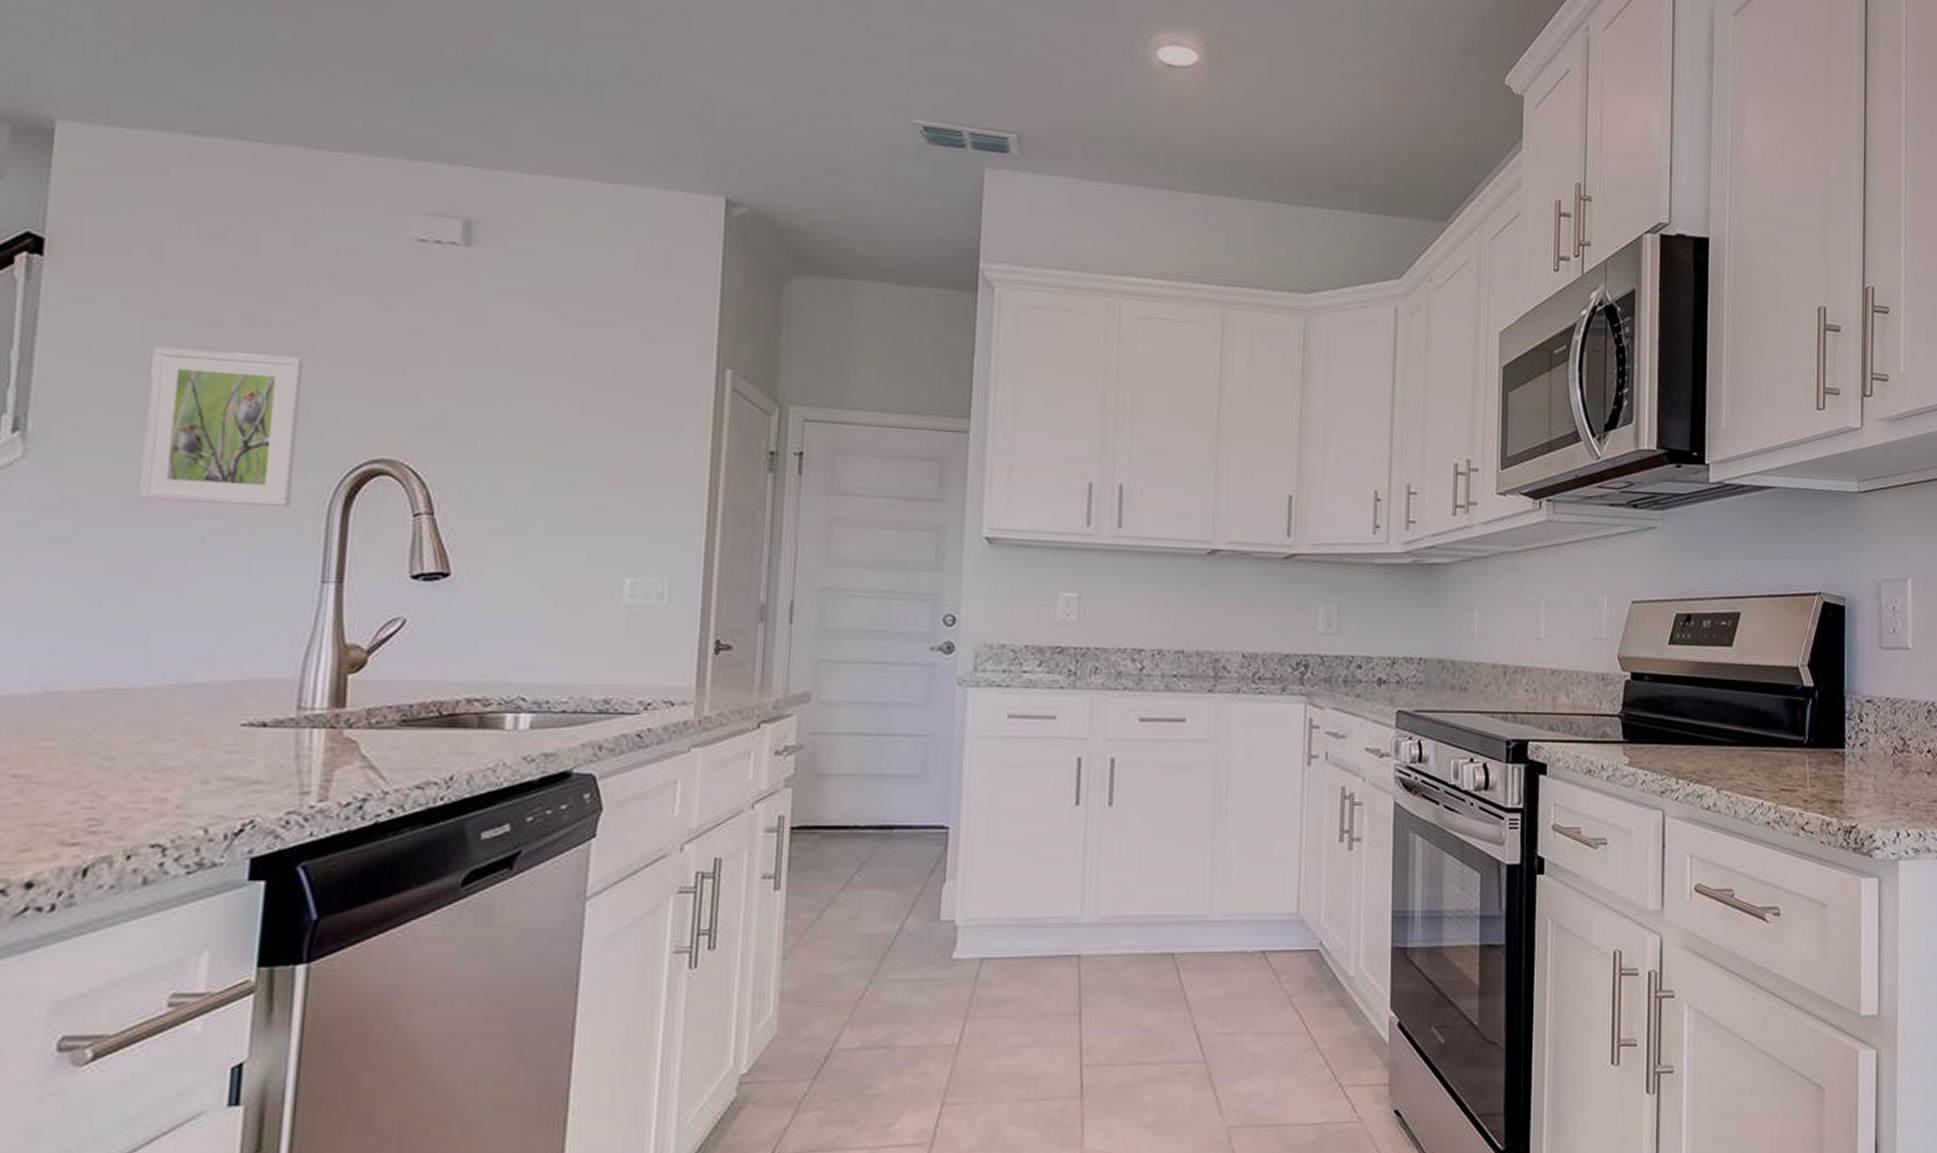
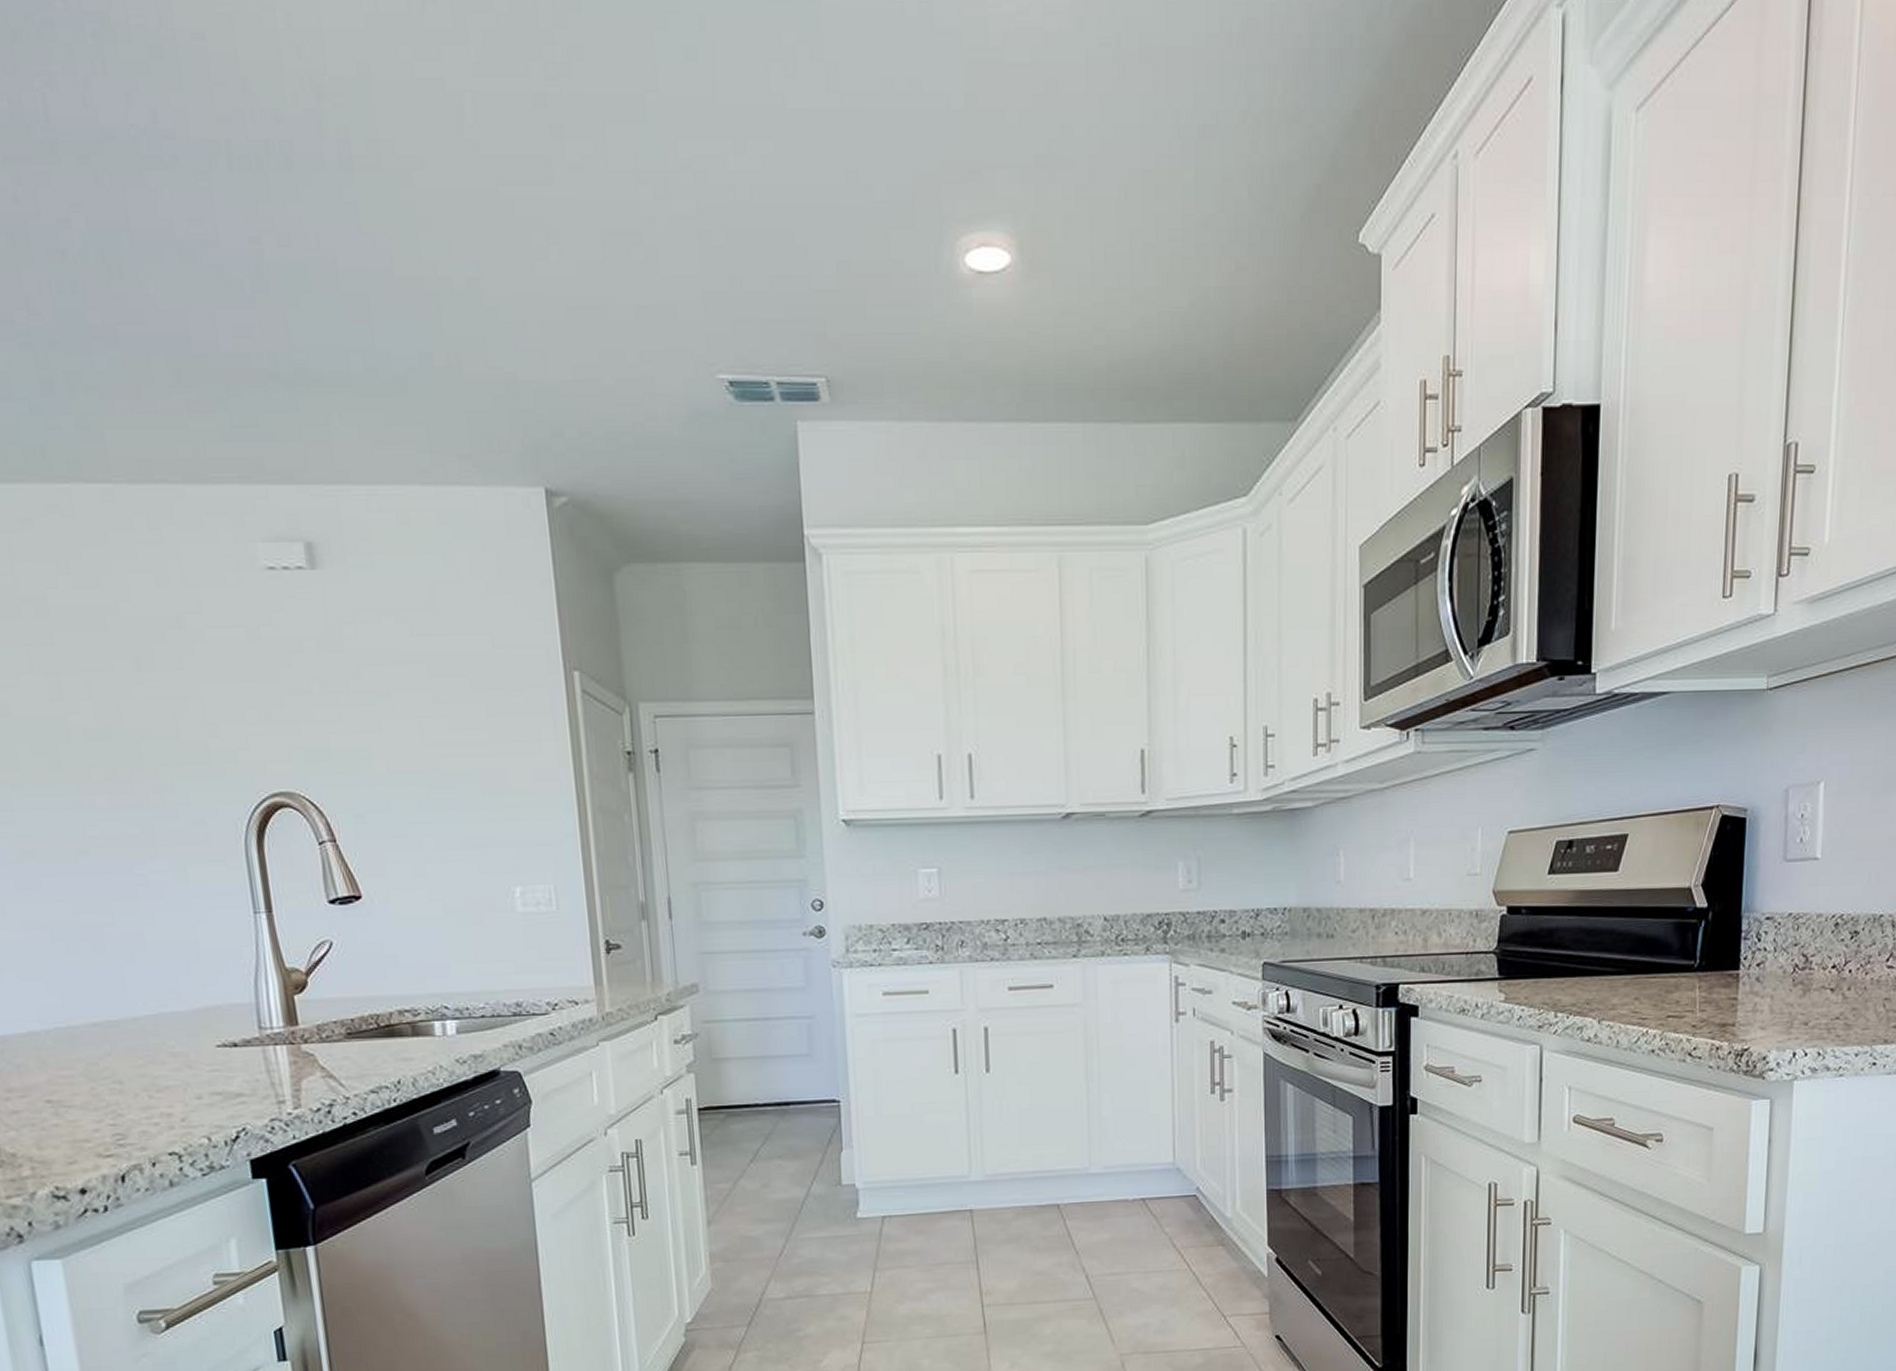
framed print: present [140,347,304,507] -> none [63,699,212,849]

